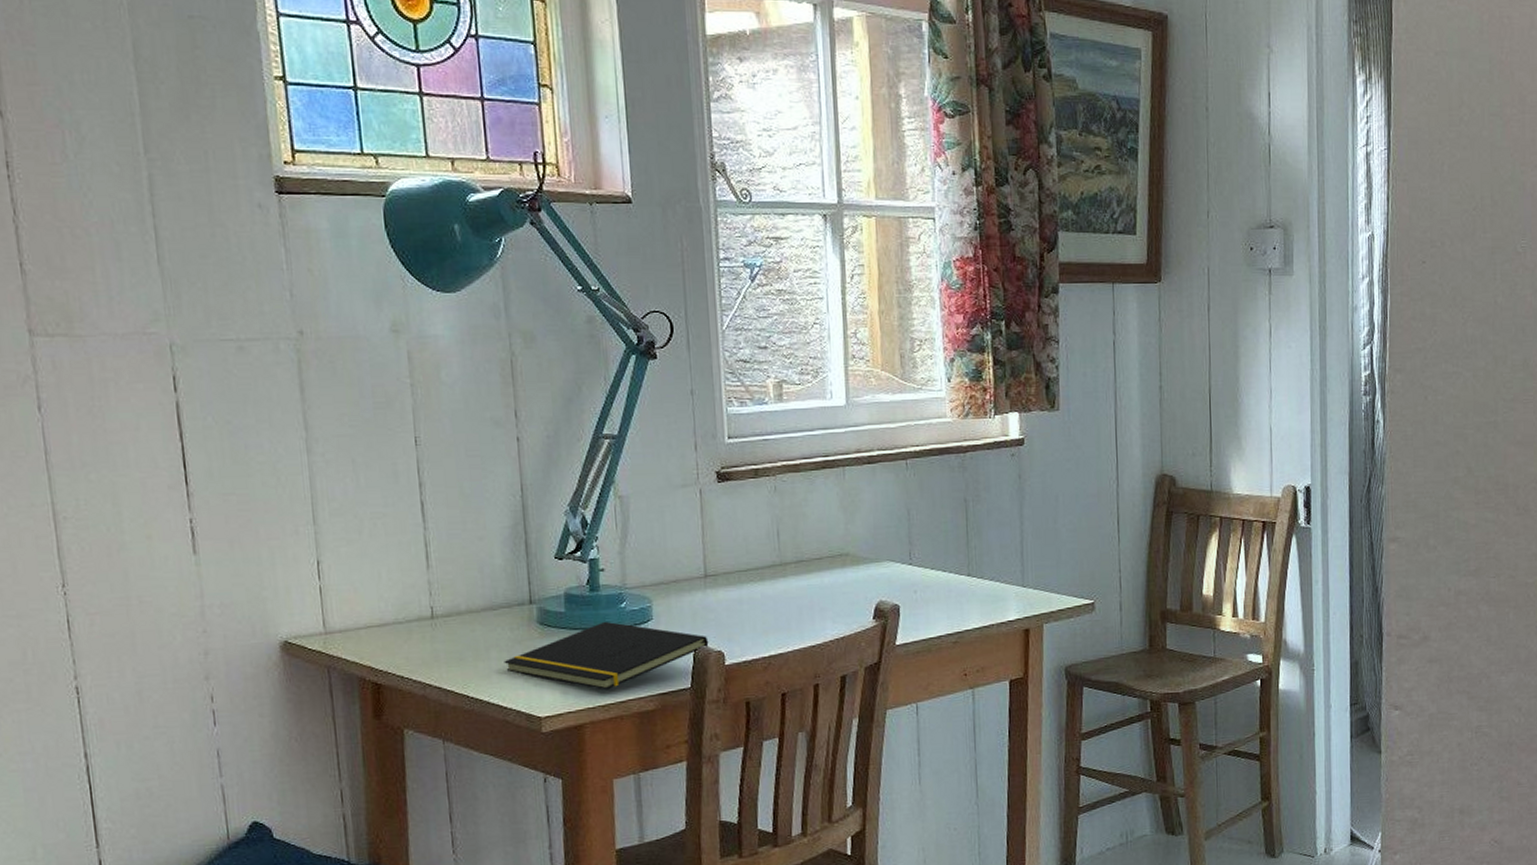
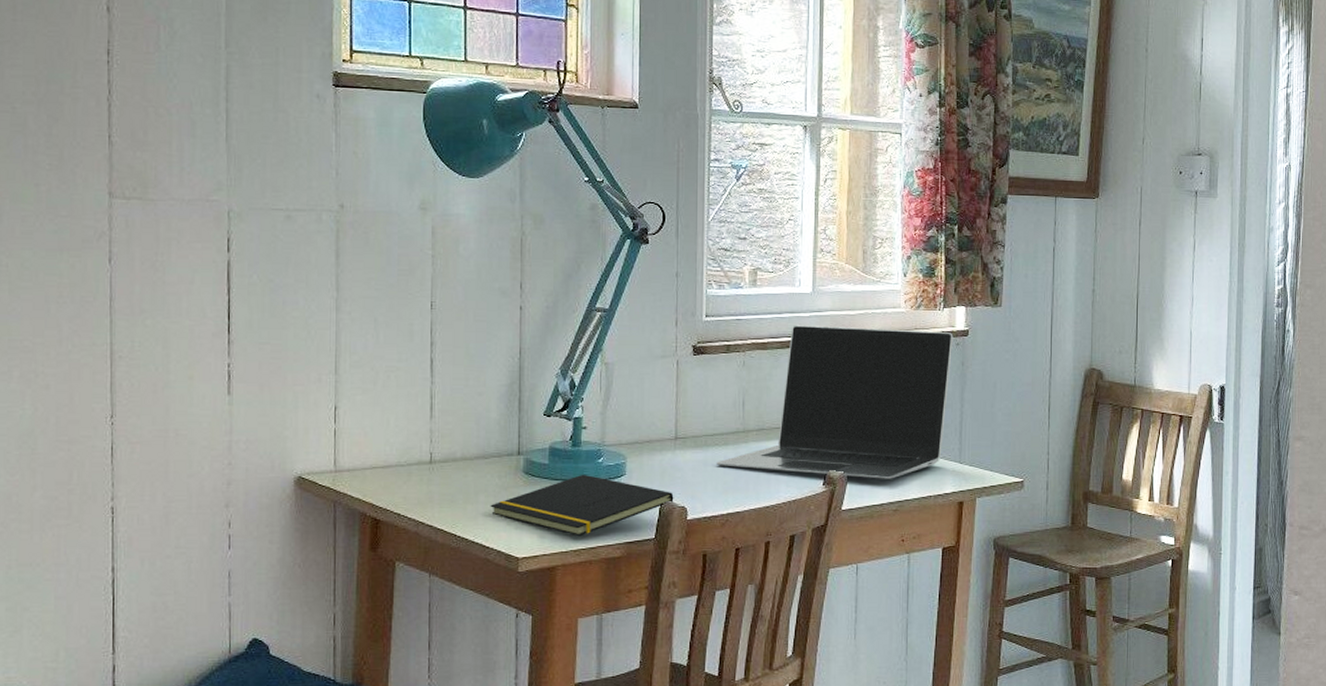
laptop: none [753,441,1008,610] -> present [717,325,954,480]

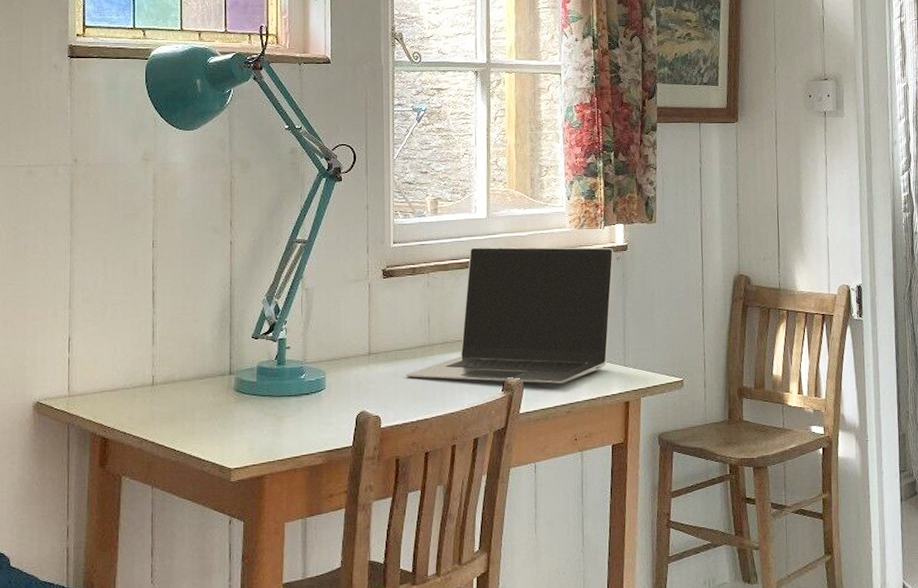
notepad: present [490,474,674,537] -> none [205,389,369,447]

